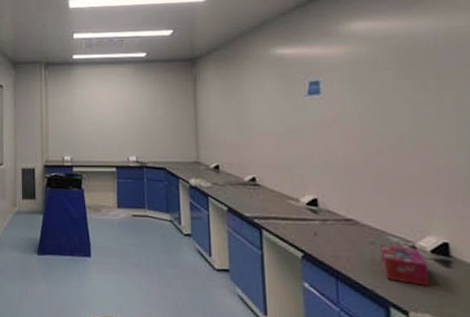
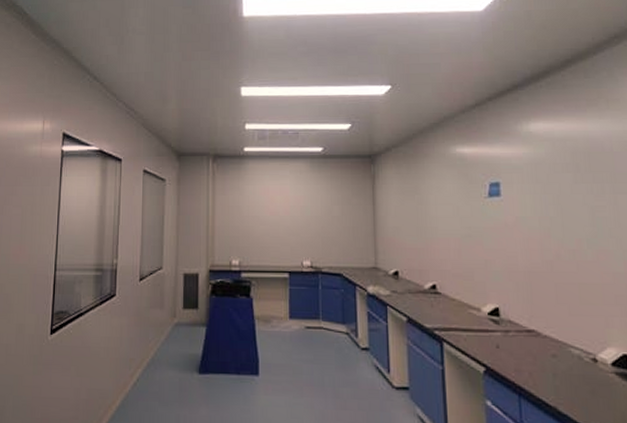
tissue box: present [380,243,430,286] -> none [562,356,611,402]

